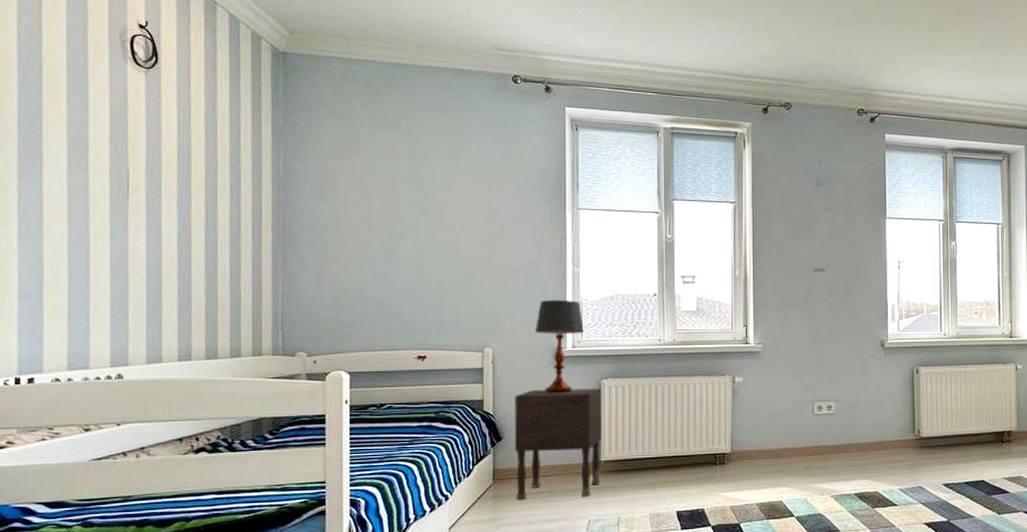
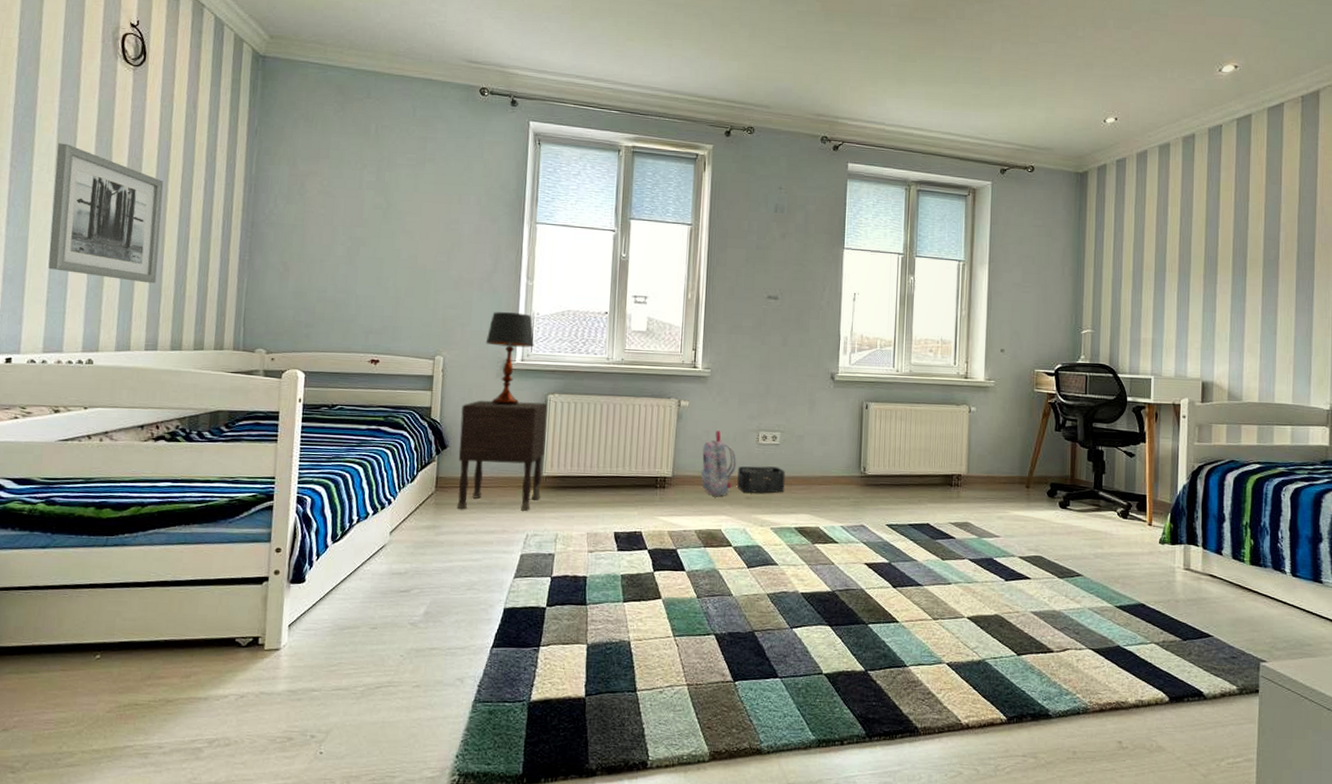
wall art: none [67,152,186,292] -> present [48,143,164,284]
backpack: none [759,404,793,468] -> present [701,431,736,496]
storage bin: none [796,436,842,463] -> present [737,466,786,493]

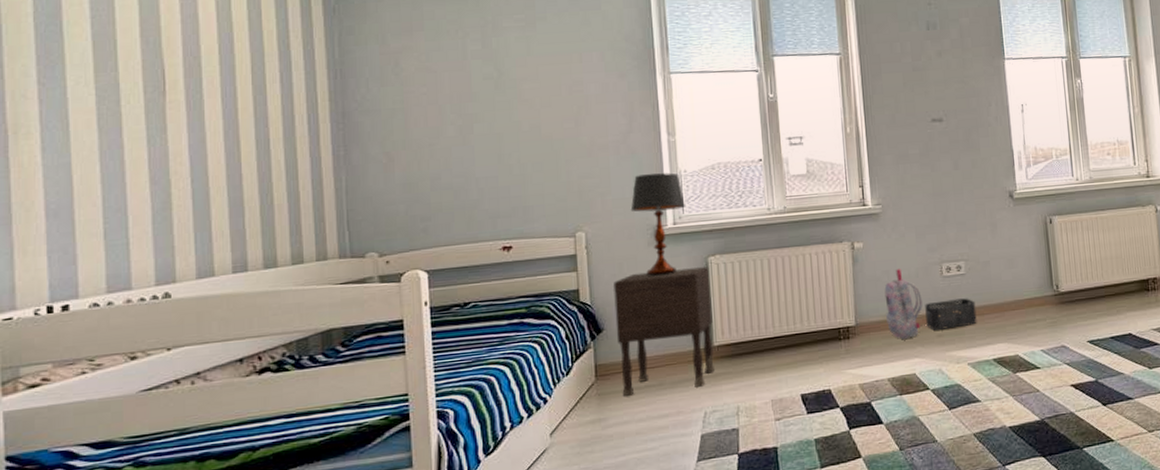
wall art: present [48,143,164,284] -> none [93,49,236,197]

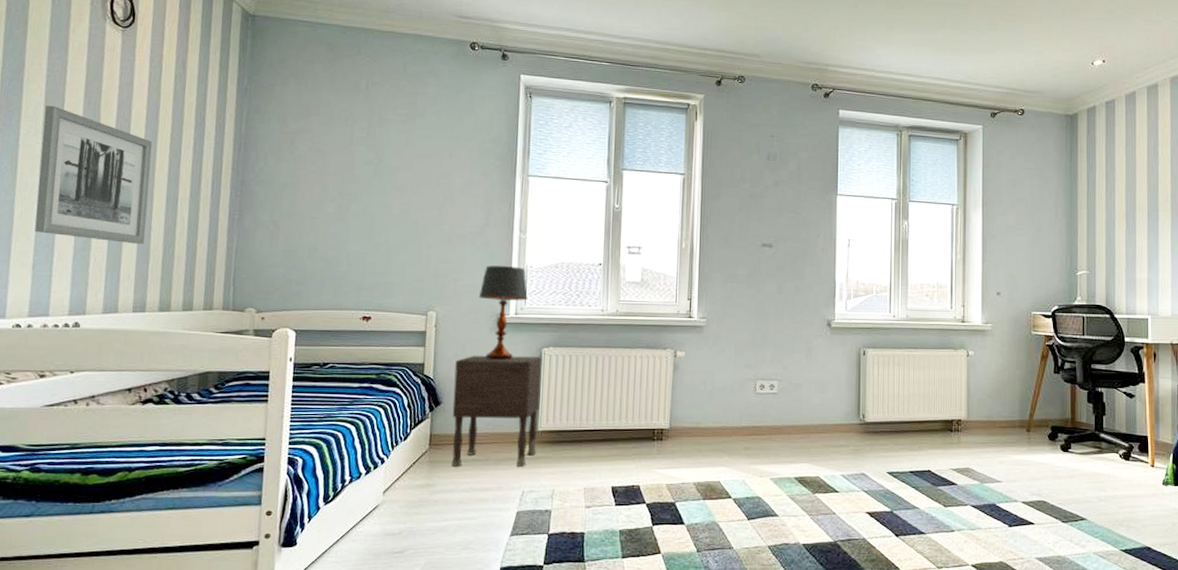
wall art: none [93,49,236,197] -> present [35,105,153,245]
backpack: present [884,269,922,339] -> none [699,381,734,447]
storage bin: present [925,298,977,330] -> none [735,415,784,443]

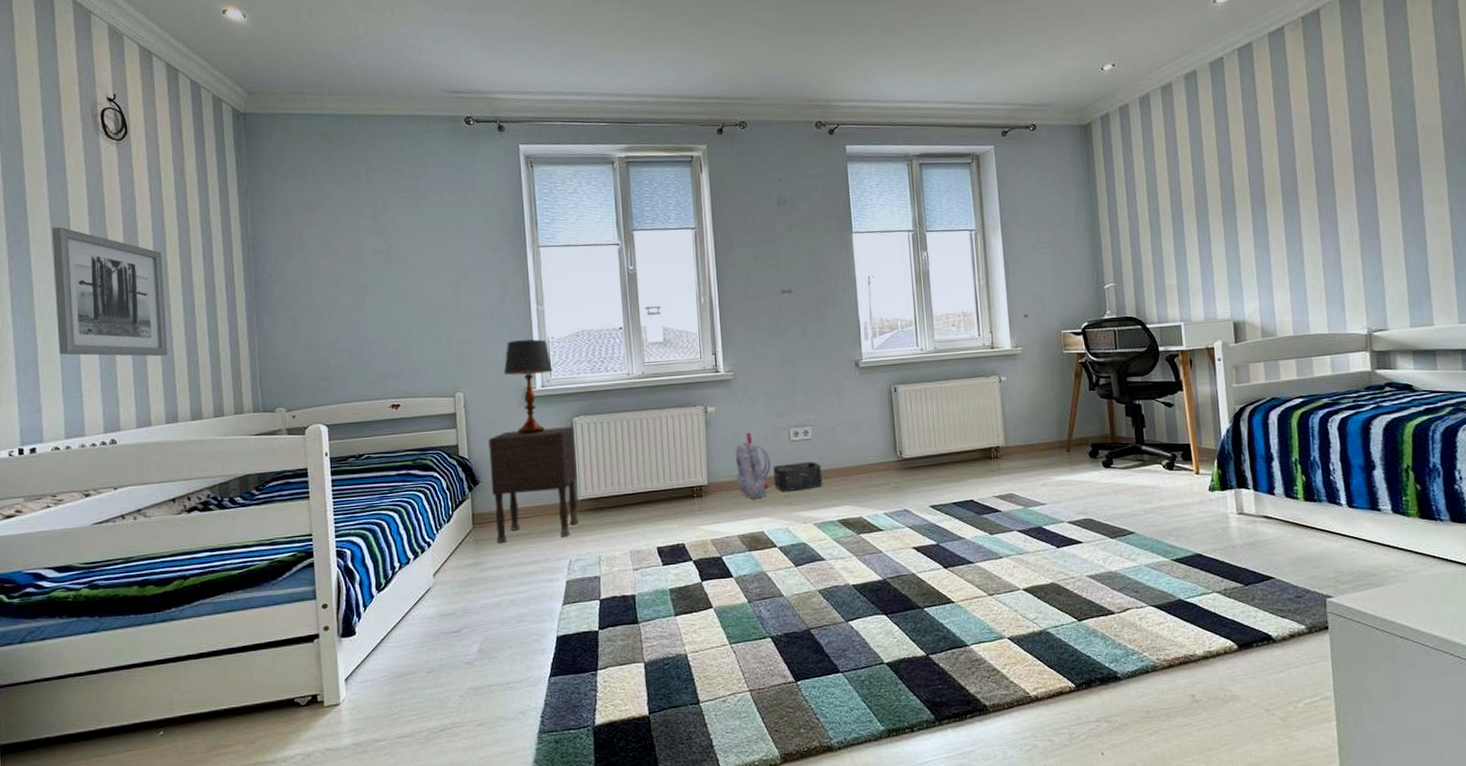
backpack: none [699,381,734,447] -> present [735,432,771,499]
storage bin: none [735,415,784,443] -> present [773,461,823,491]

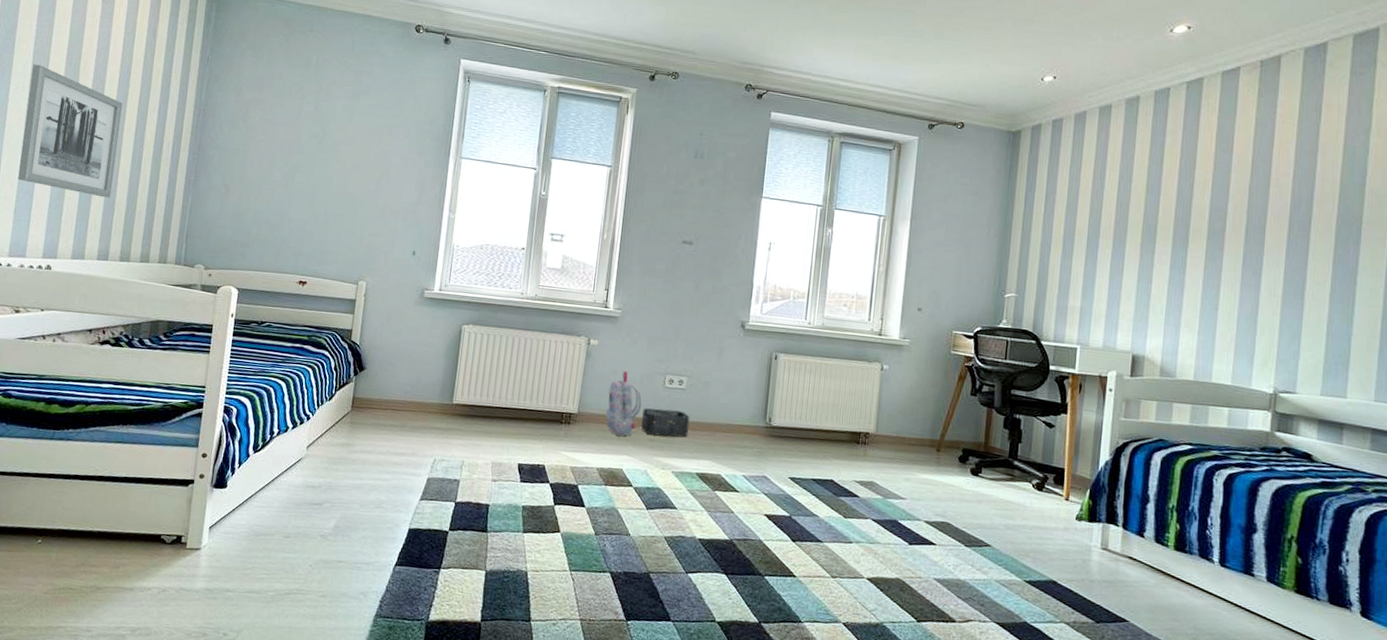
nightstand: present [488,427,579,543] -> none [370,326,462,437]
table lamp: present [503,339,552,433] -> none [406,242,453,332]

